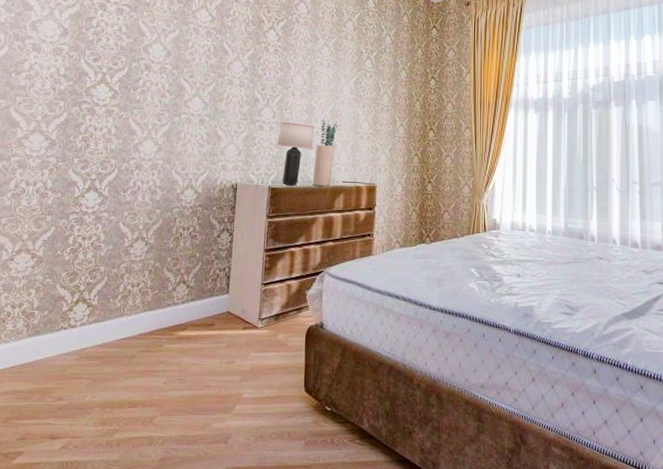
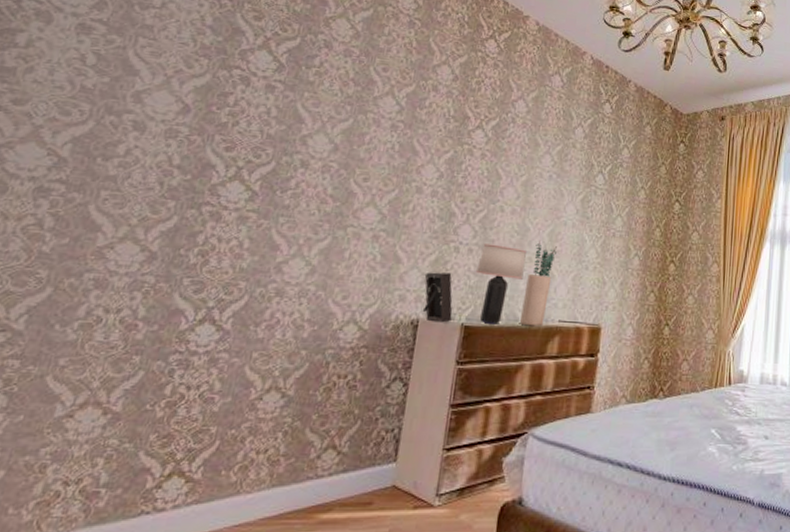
picture frame: none [240,146,262,186] -> present [423,272,453,323]

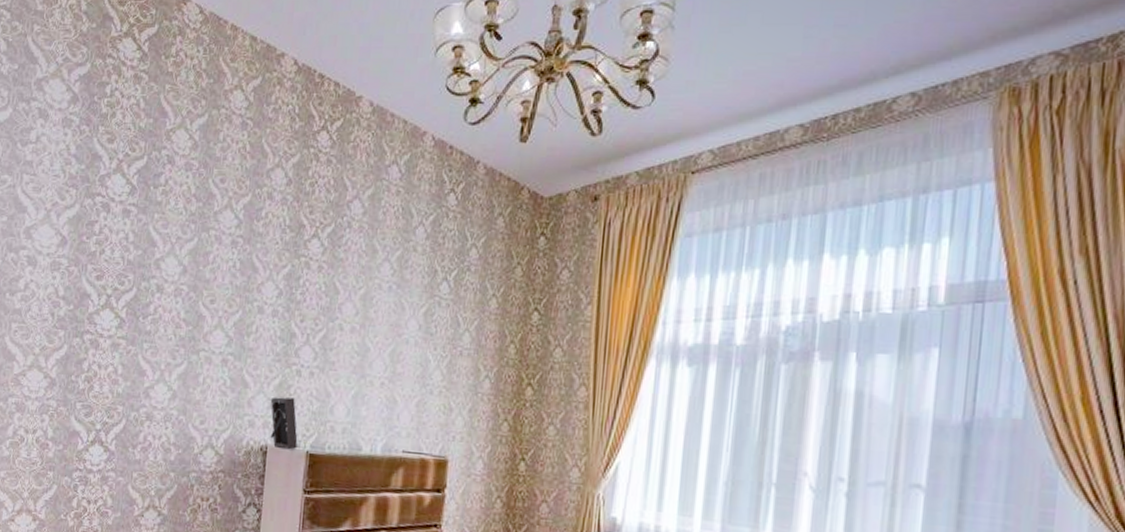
table lamp: present [475,243,526,324] -> none [317,366,367,453]
vase: present [519,240,557,327] -> none [362,361,399,457]

